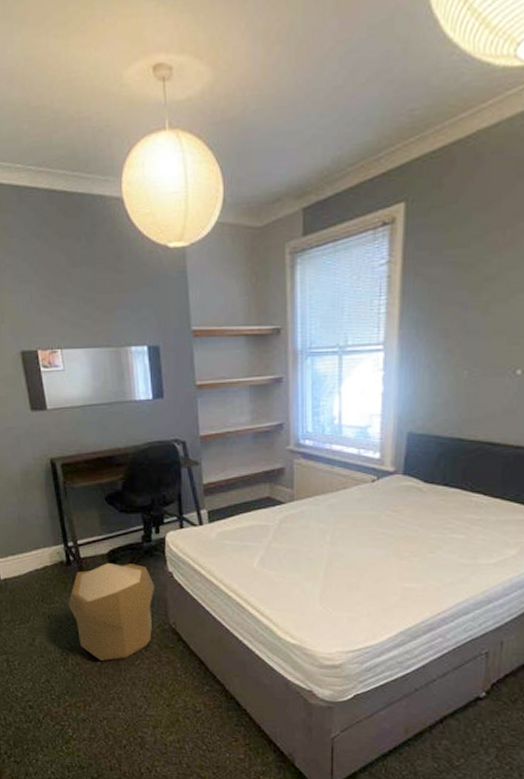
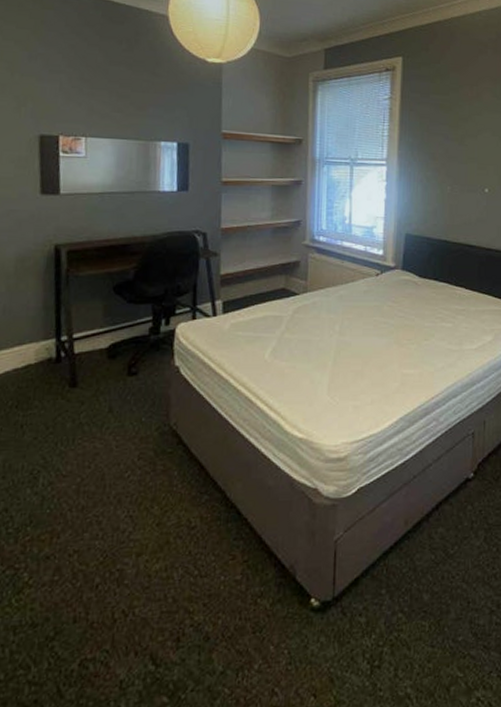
pouf: present [68,563,155,661] -> none [49,359,158,476]

